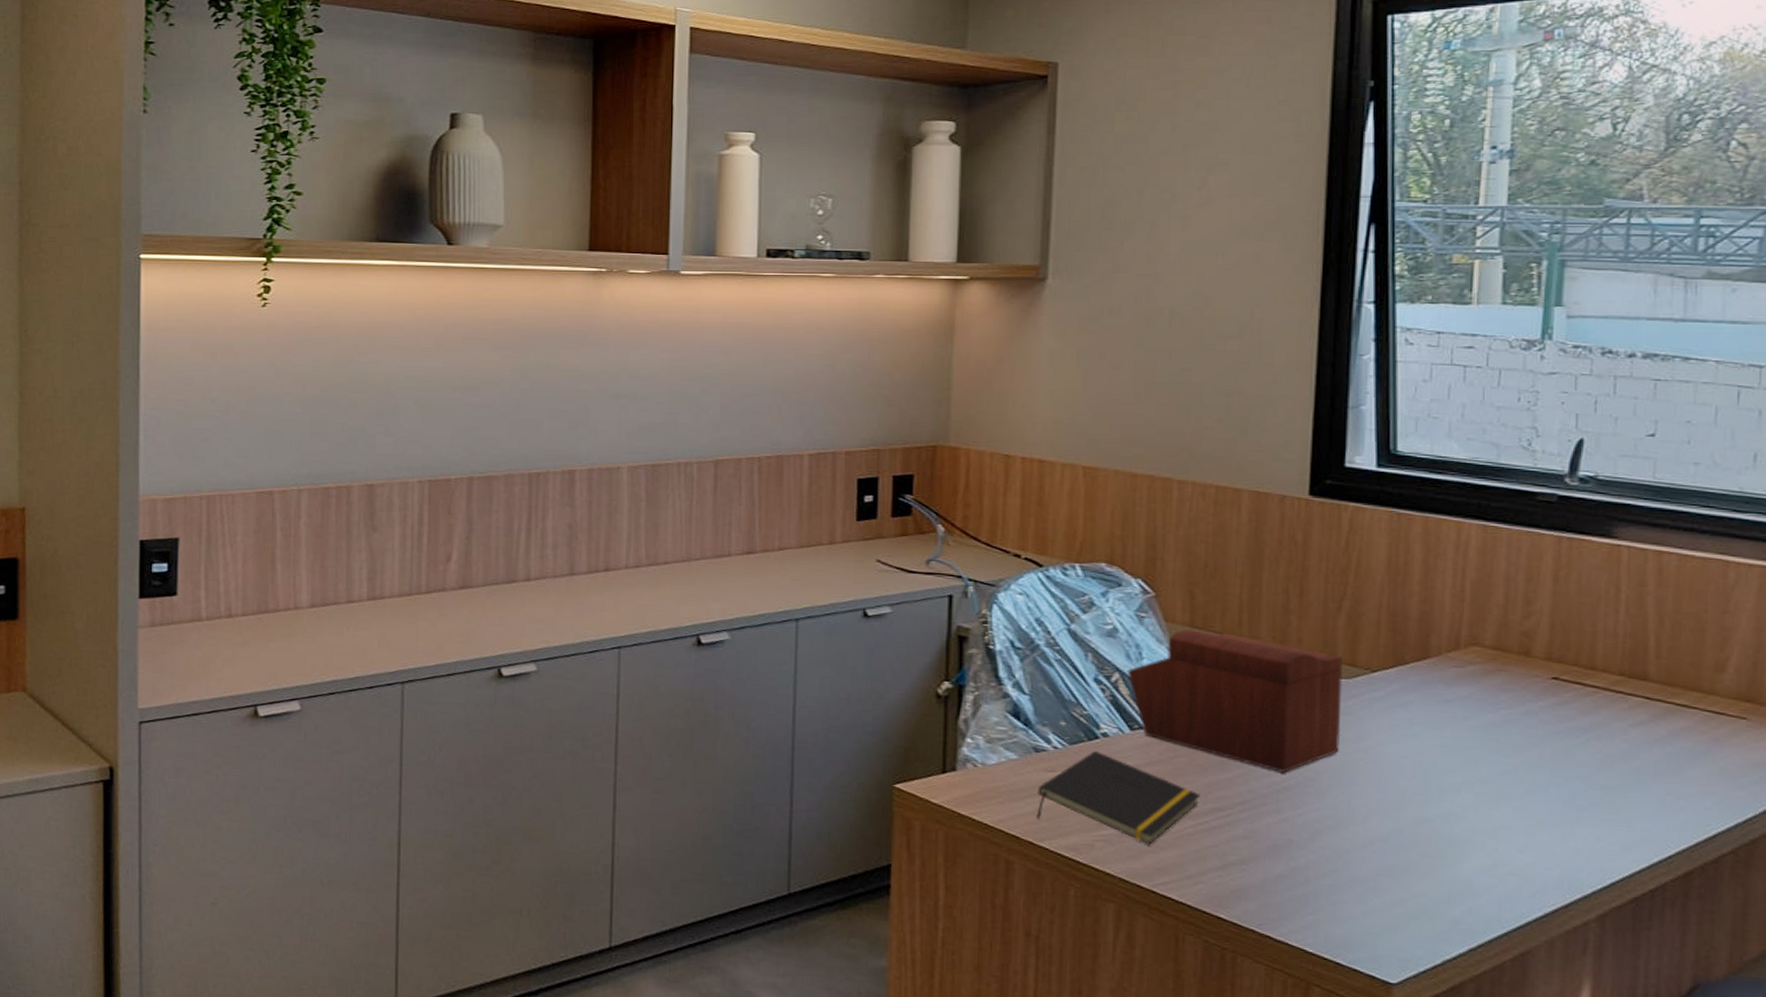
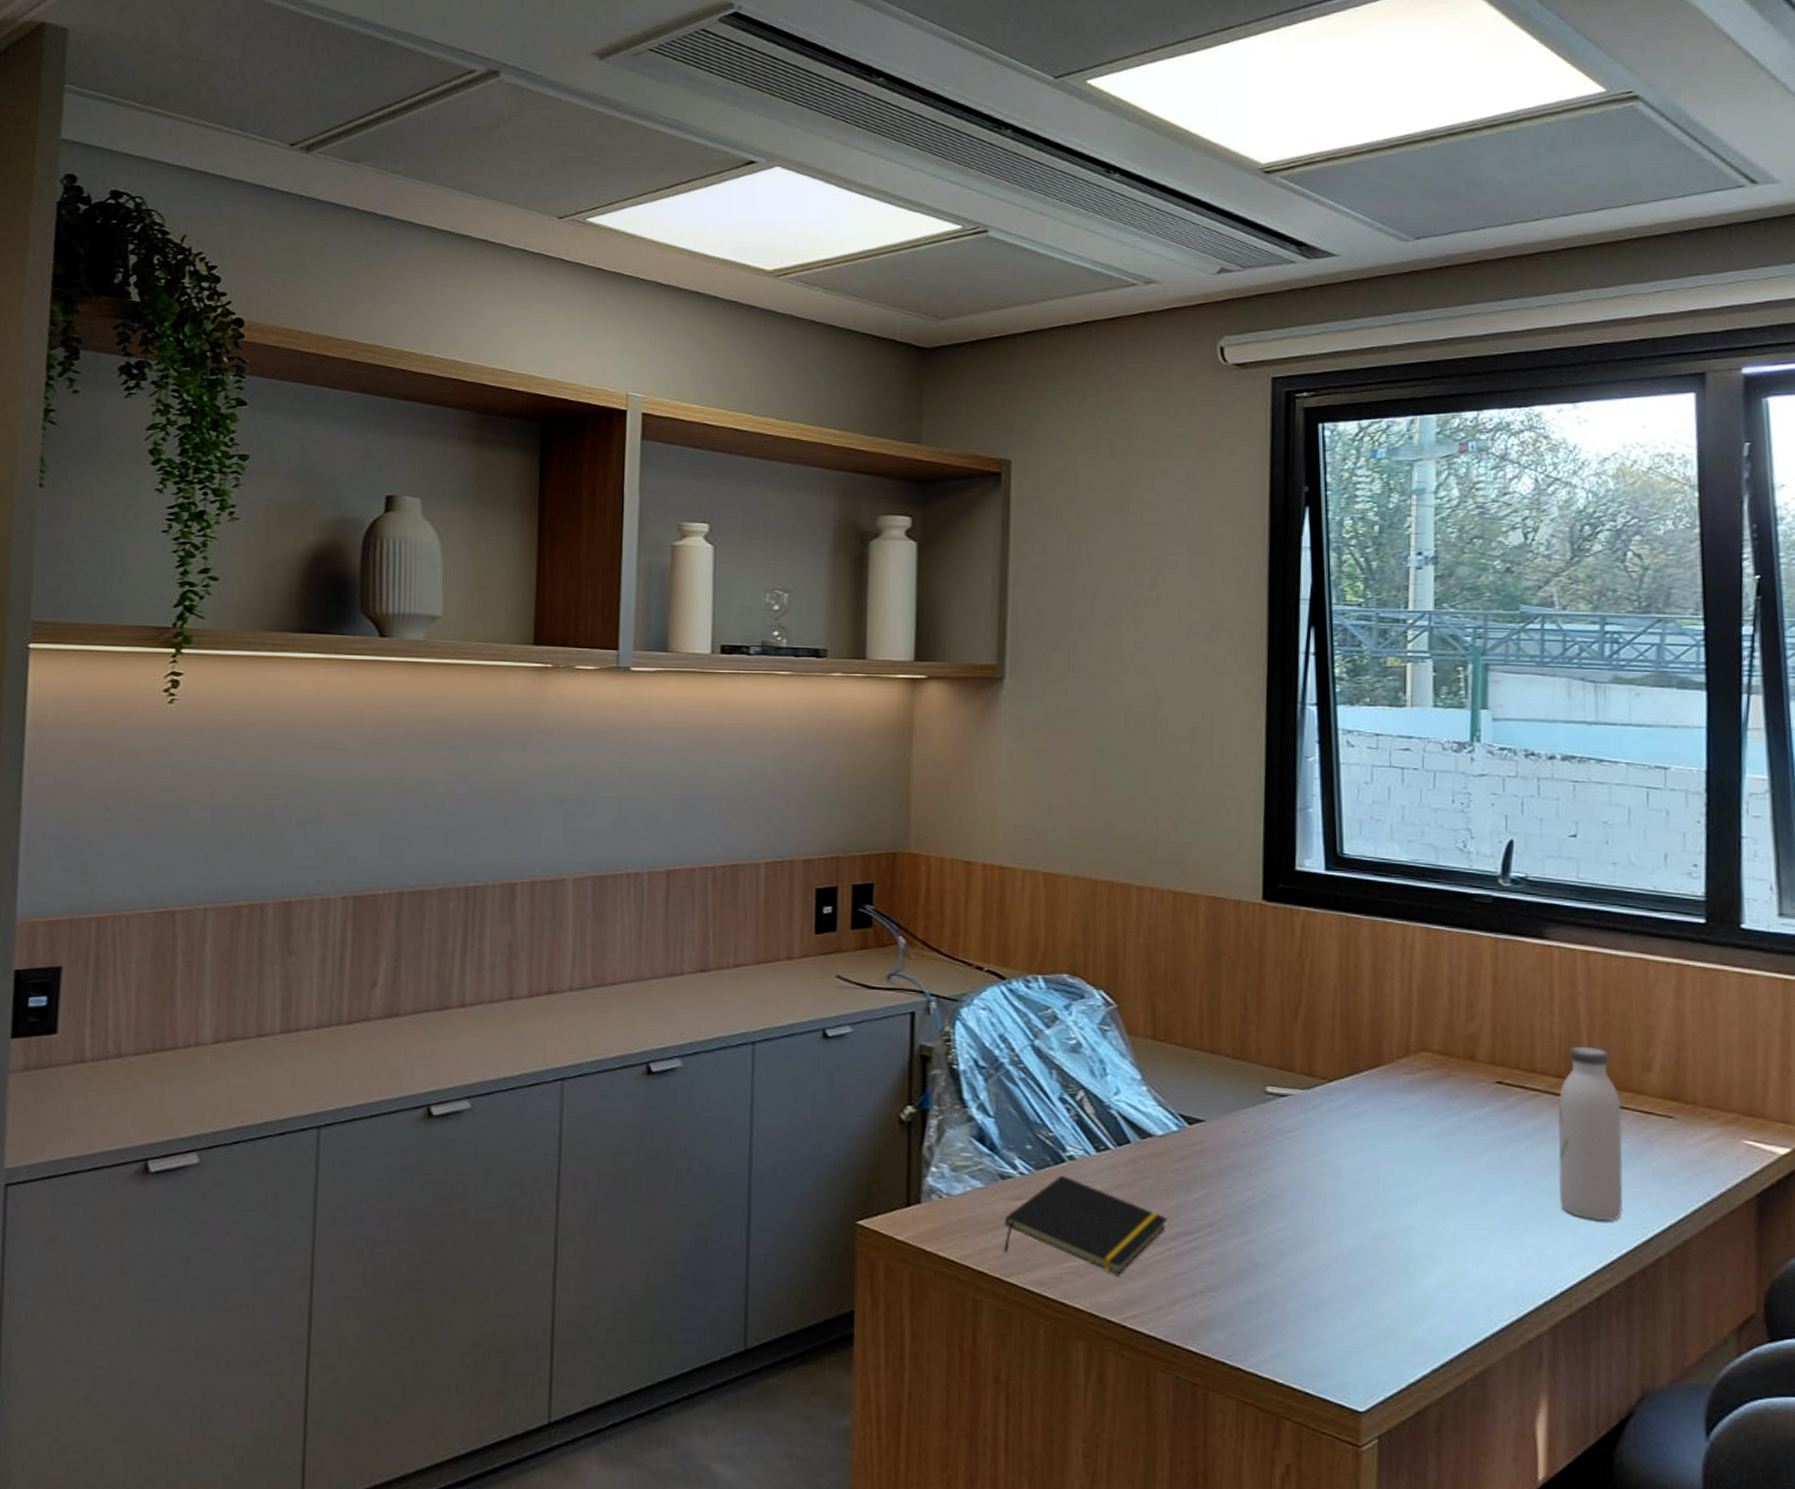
sewing box: present [1127,629,1344,773] -> none [1092,1042,1302,1191]
water bottle: none [1616,646,1689,817] -> present [1557,1047,1624,1221]

